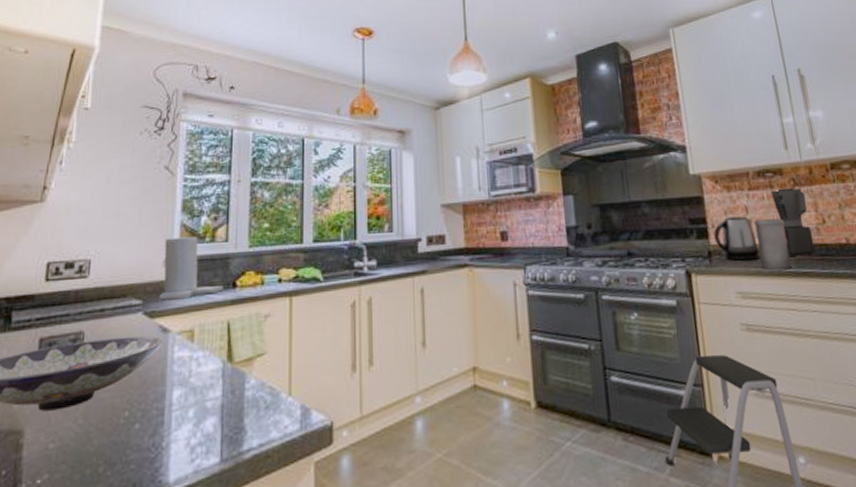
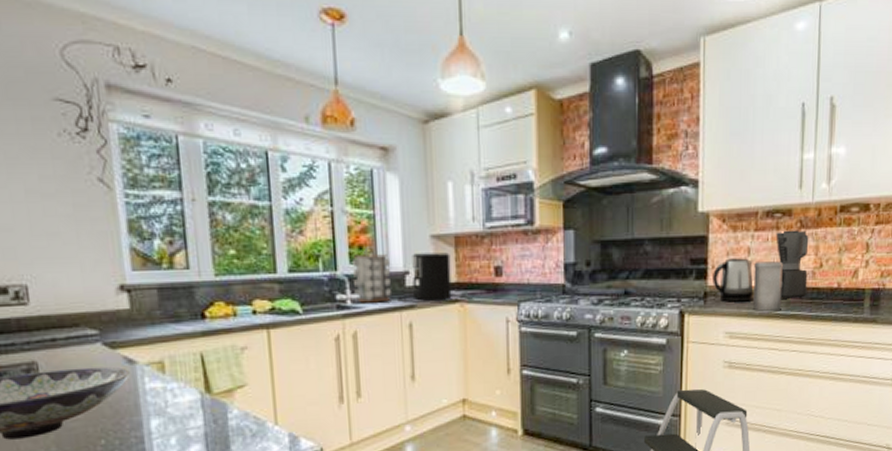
paper towel: present [158,236,225,301] -> none [113,262,192,331]
spice rack: none [371,216,405,271] -> present [353,246,392,304]
coffee maker: none [410,220,482,269] -> present [398,252,474,303]

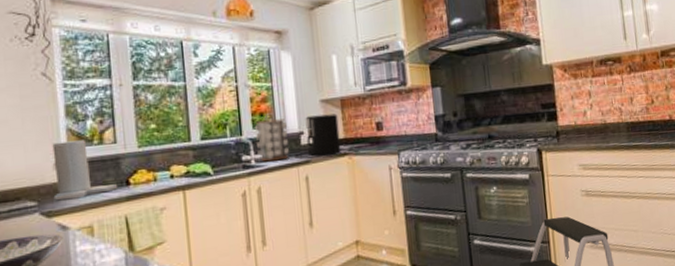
paper towel: none [113,262,192,331] -> present [52,140,119,201]
kettle: present [713,256,754,302] -> none [561,99,599,139]
canister: present [753,261,783,312] -> none [596,101,625,145]
blender: present [776,230,809,300] -> none [610,73,645,133]

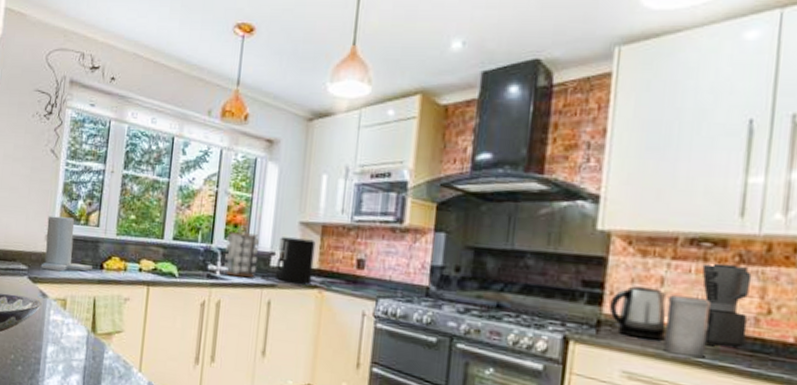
kettle: none [561,99,599,139] -> present [609,285,667,341]
canister: none [596,101,625,145] -> present [663,295,711,360]
blender: none [610,73,645,133] -> present [702,263,752,349]

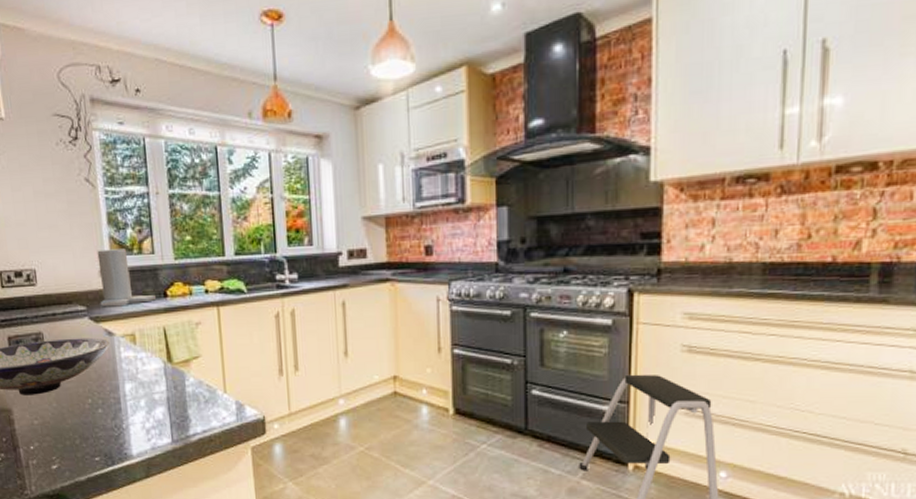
spice rack: present [224,225,260,279] -> none [290,229,326,284]
coffee maker: present [261,237,333,289] -> none [331,233,405,282]
kettle: present [609,285,667,341] -> none [668,229,720,280]
canister: present [663,295,711,360] -> none [719,233,758,291]
blender: present [702,263,752,349] -> none [748,196,793,277]

